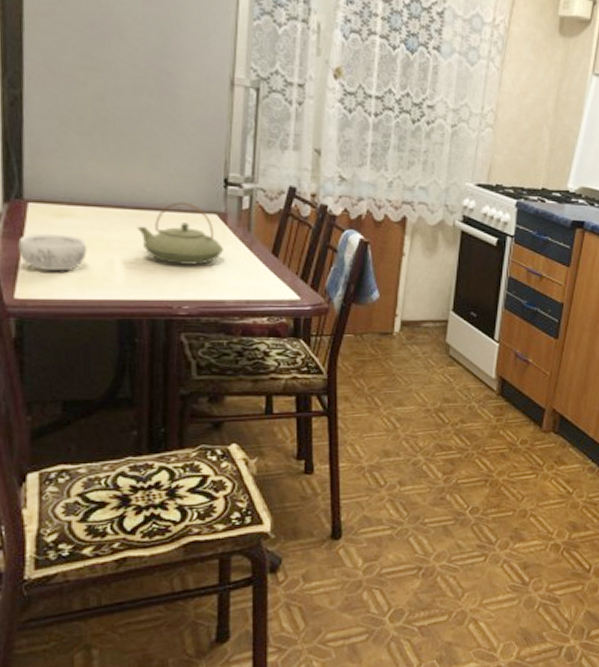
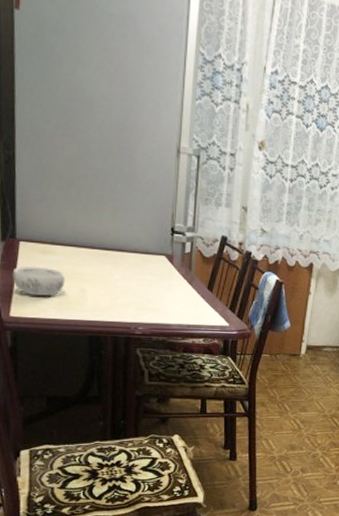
teapot: present [136,202,223,265] -> none [103,245,170,296]

